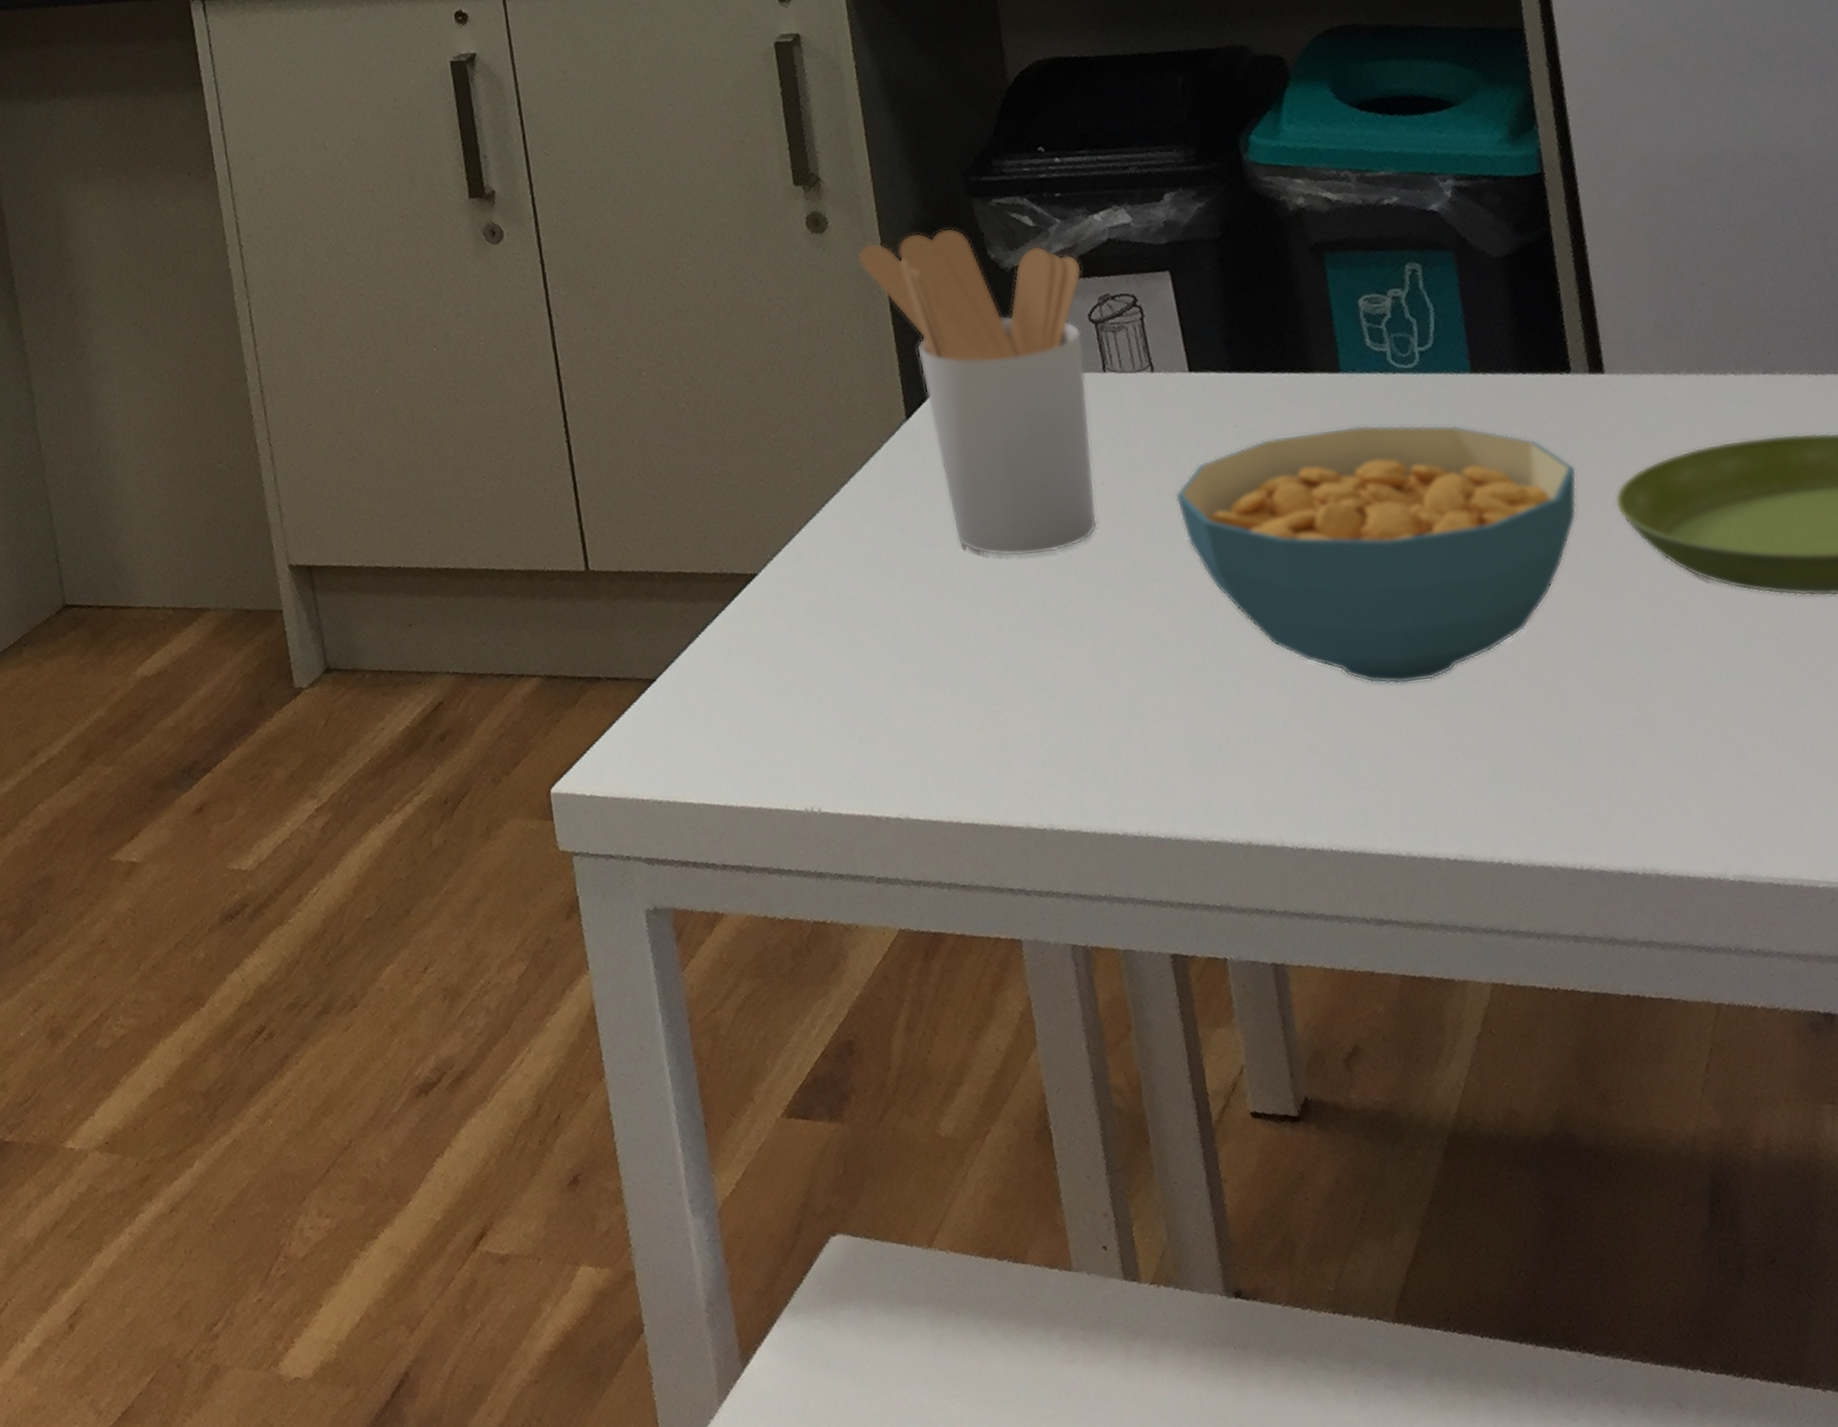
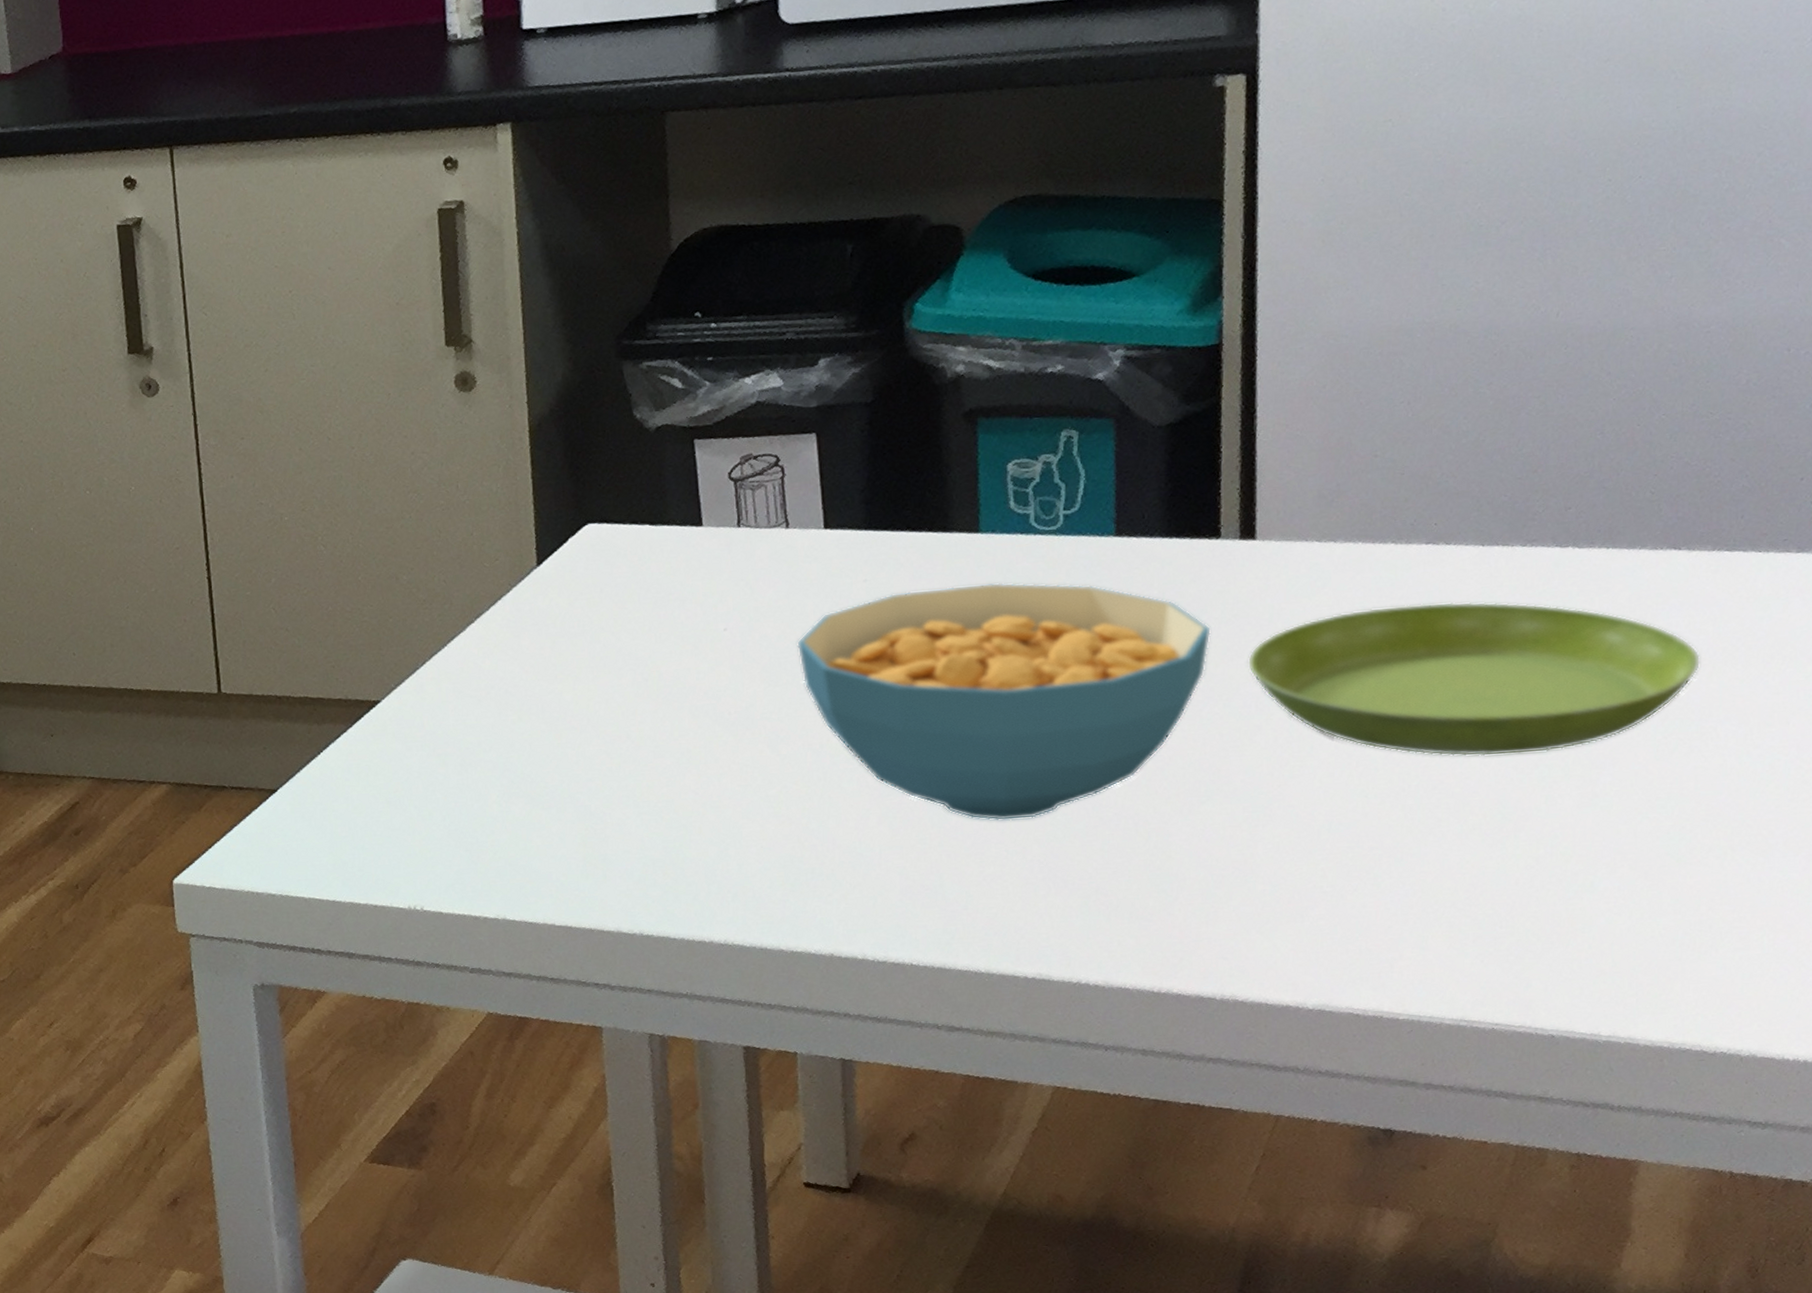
utensil holder: present [858,227,1098,557] -> none [503,388,727,694]

